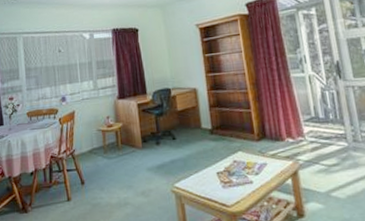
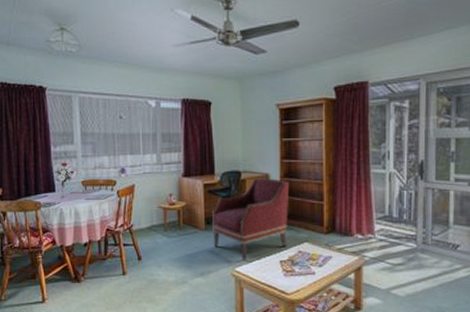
armchair: none [148,92,222,175] -> present [212,178,290,260]

